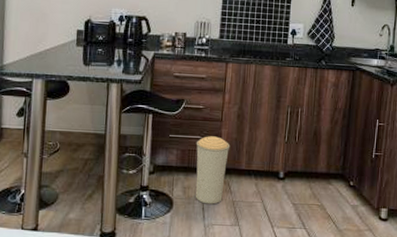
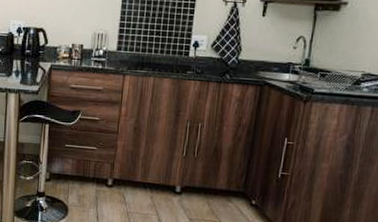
trash can: present [195,136,230,205] -> none [89,147,126,214]

